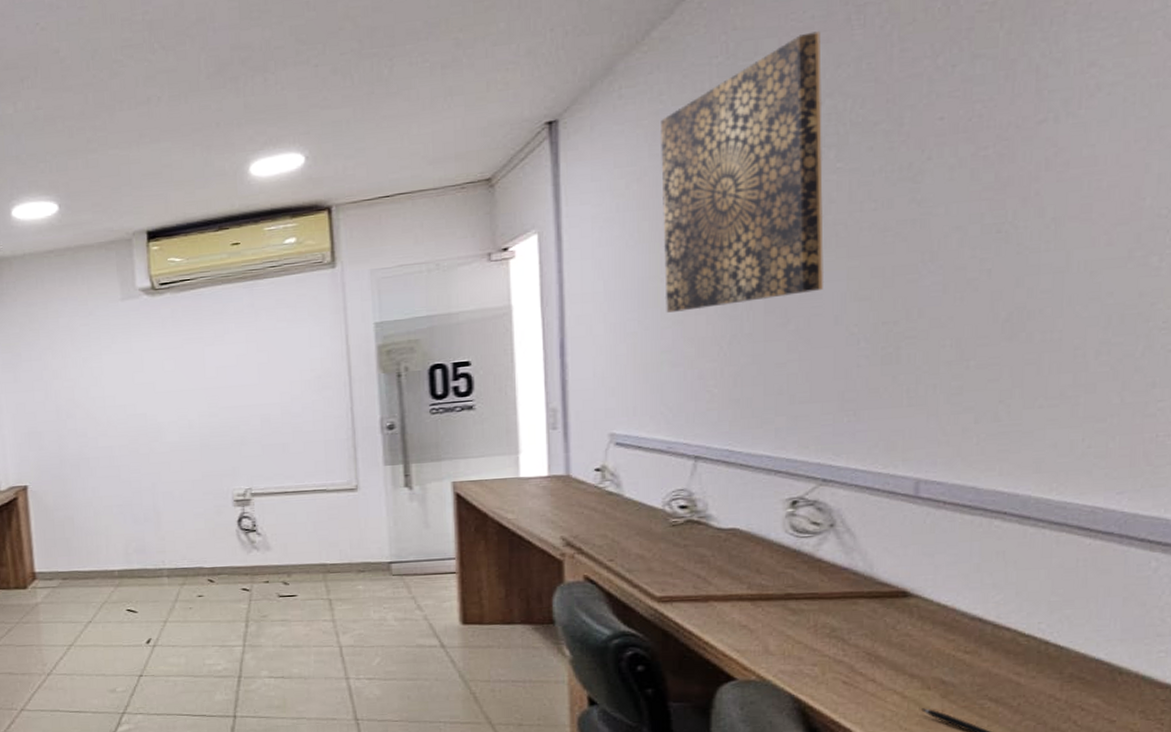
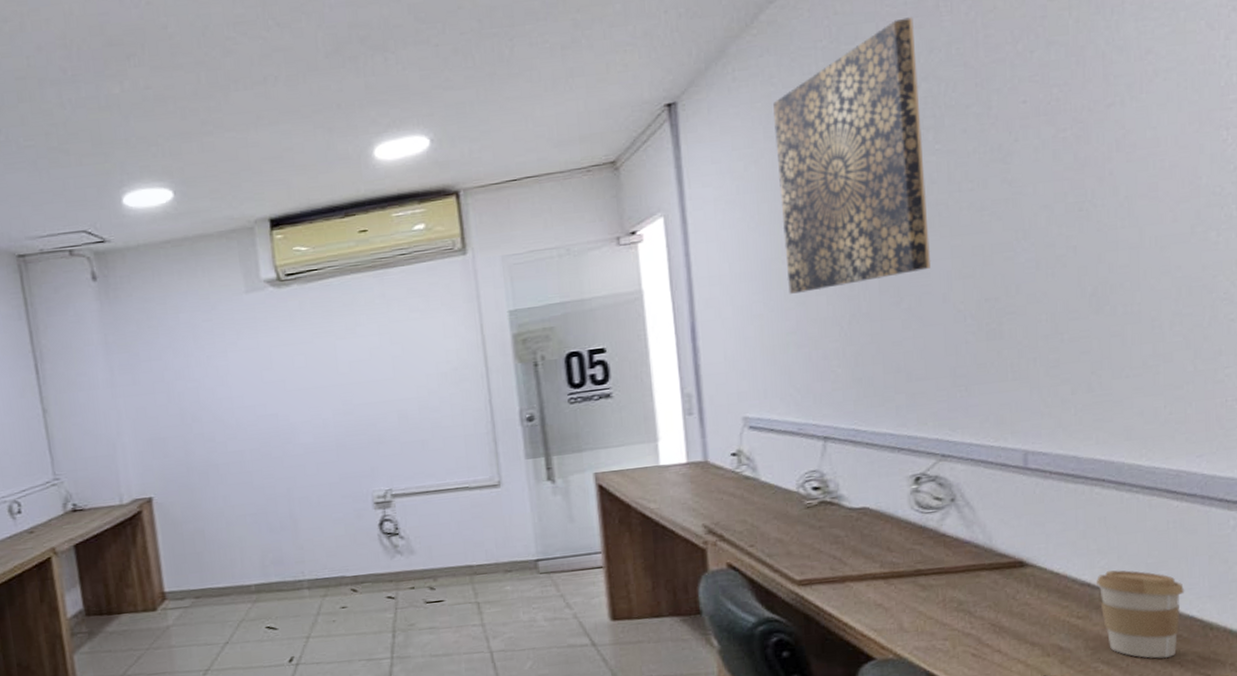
coffee cup: none [988,606,1092,701] -> present [1095,570,1185,659]

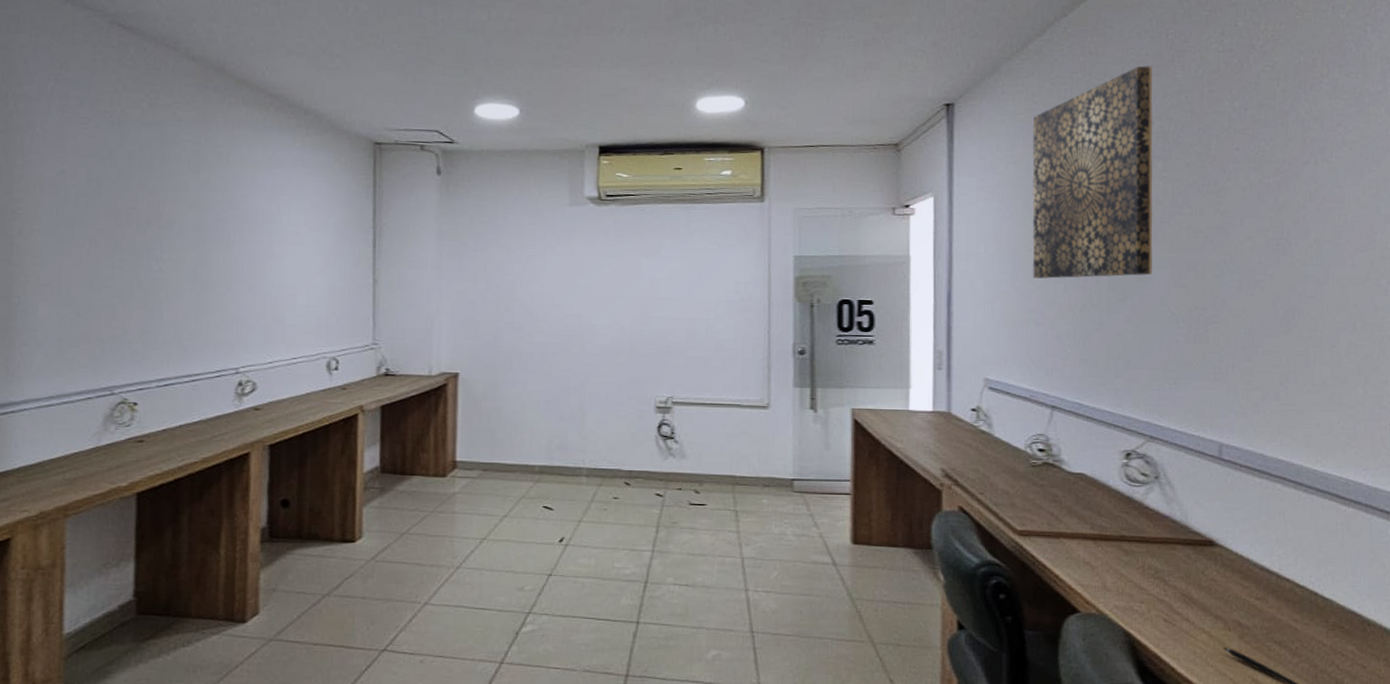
coffee cup: present [1095,570,1185,659] -> none [1273,560,1348,647]

